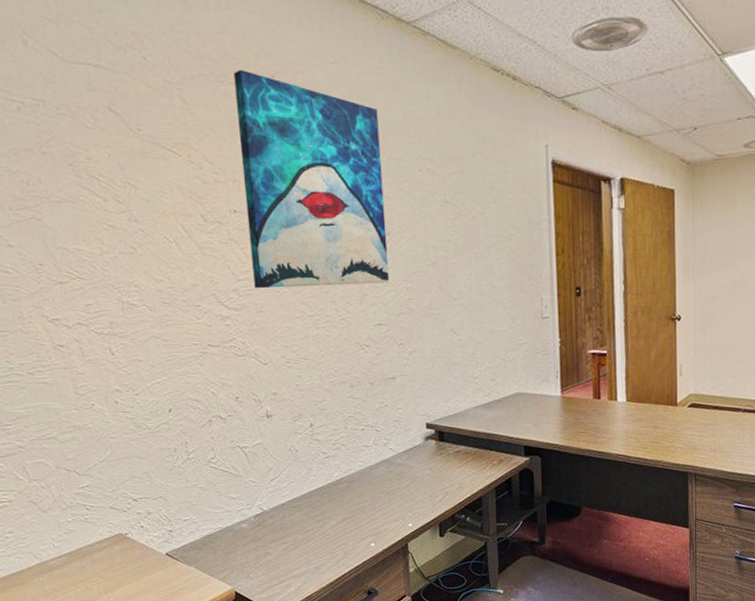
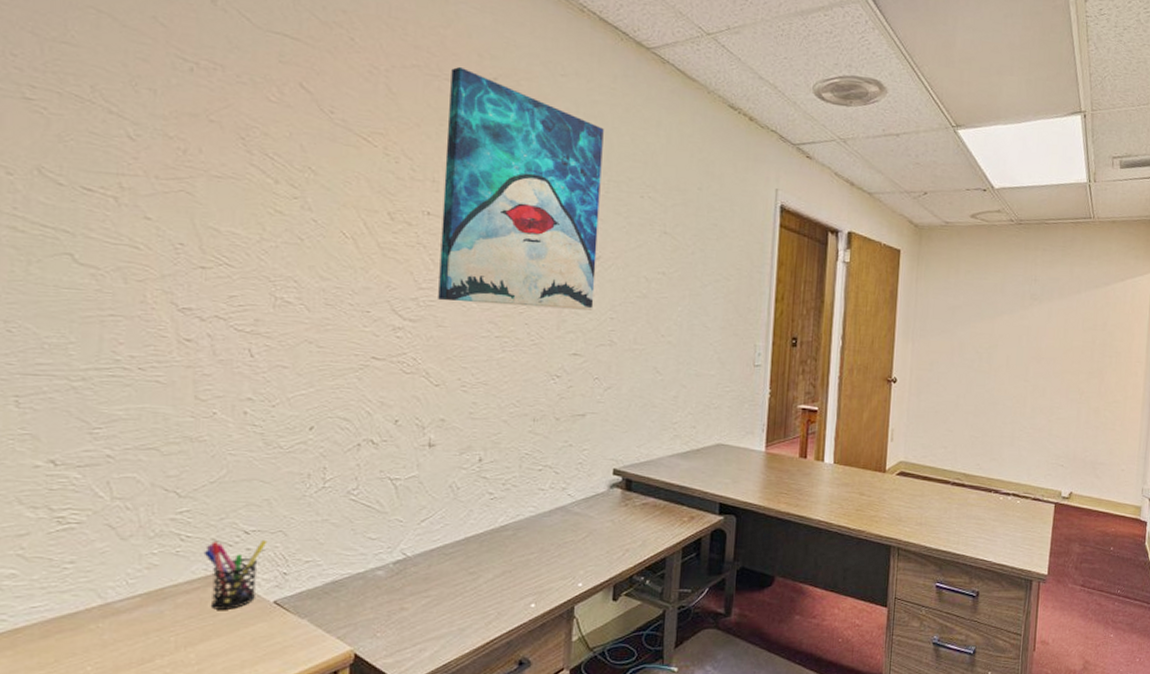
pen holder: none [105,504,153,563] -> present [203,539,268,610]

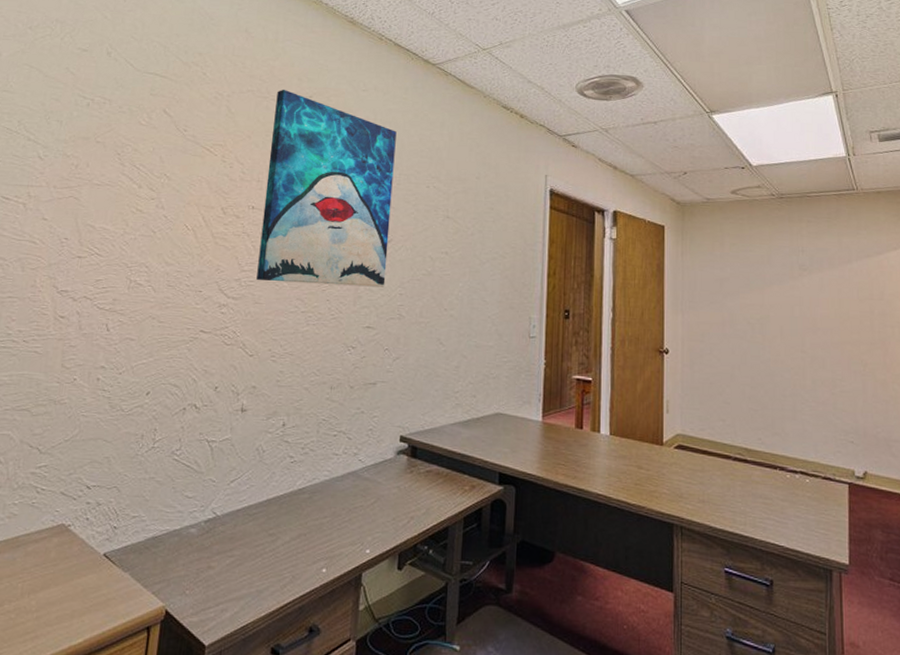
pen holder: present [203,539,268,610] -> none [53,494,104,560]

